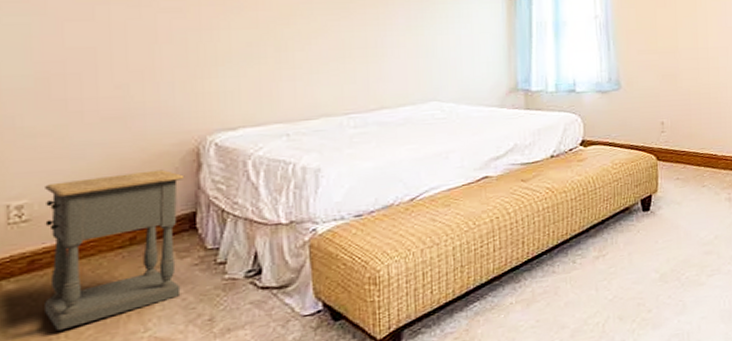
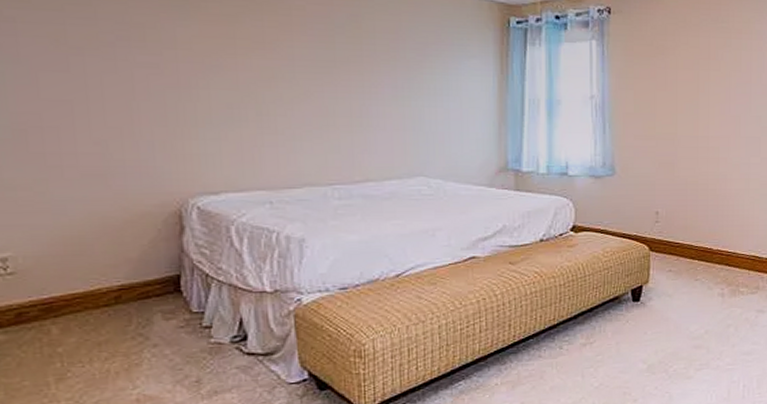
nightstand: present [43,169,185,331] -> none [26,230,168,383]

